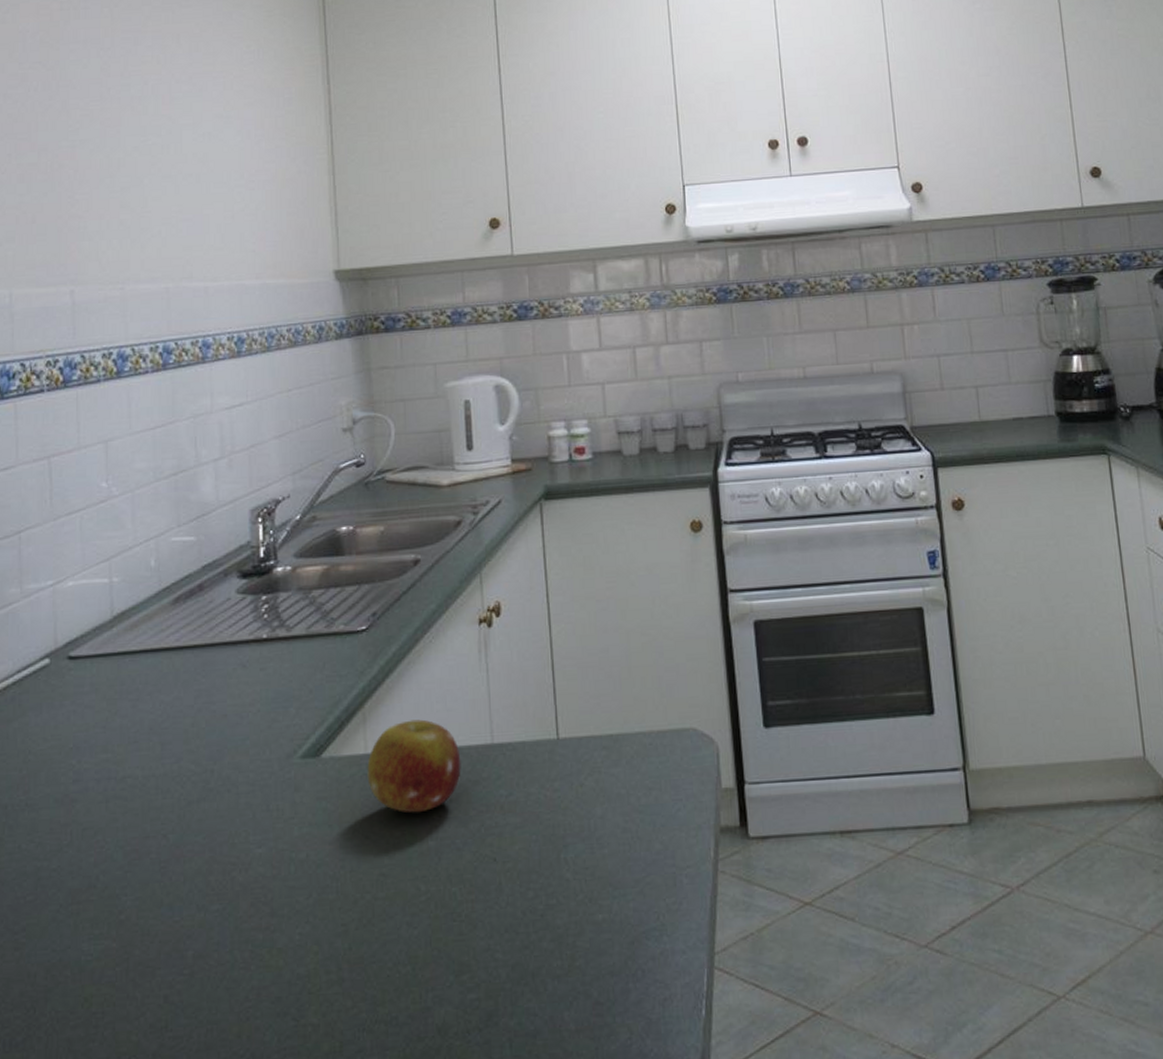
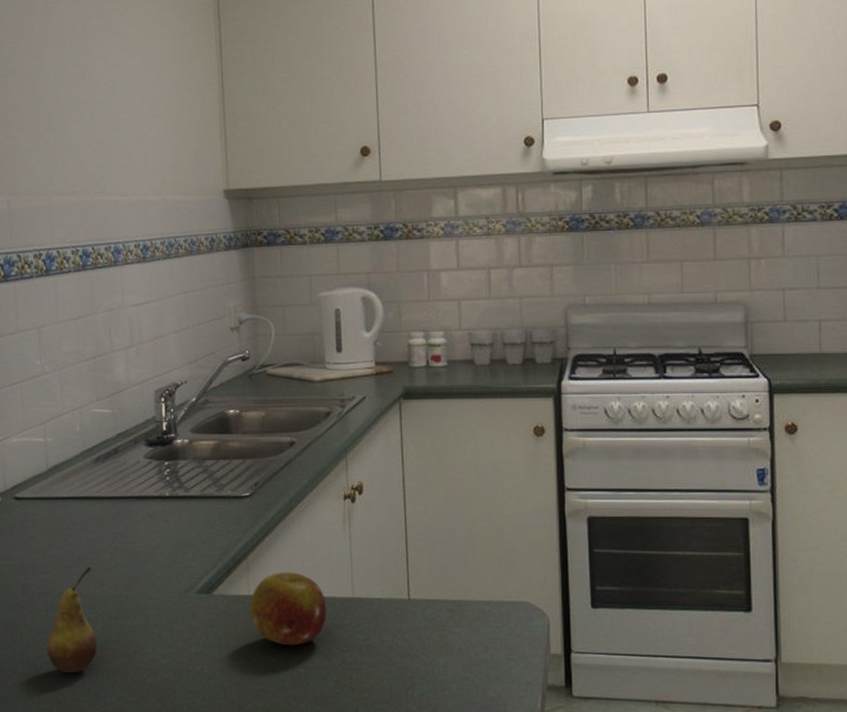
fruit: none [105,738,172,882] -> present [47,567,97,673]

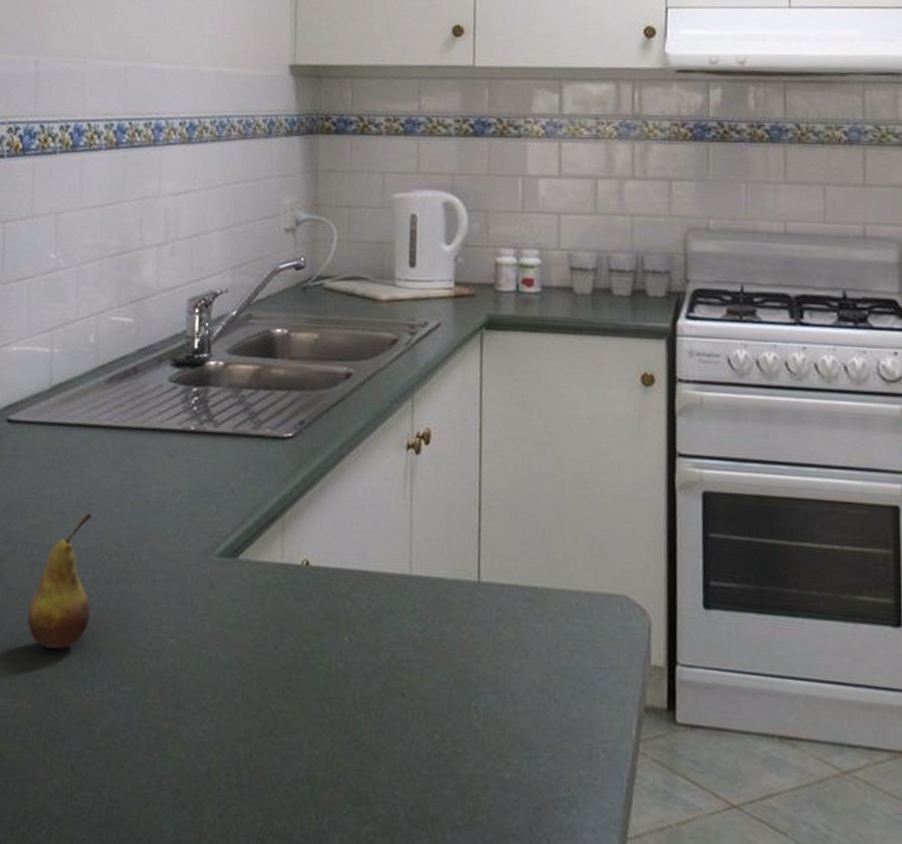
fruit: present [250,572,327,646] -> none [281,536,377,633]

